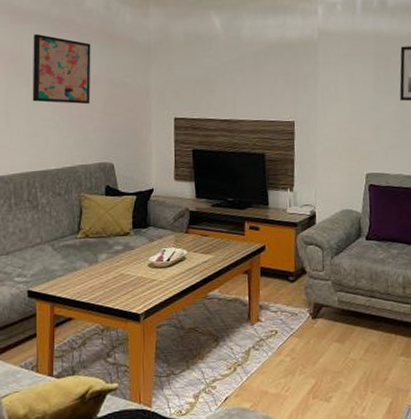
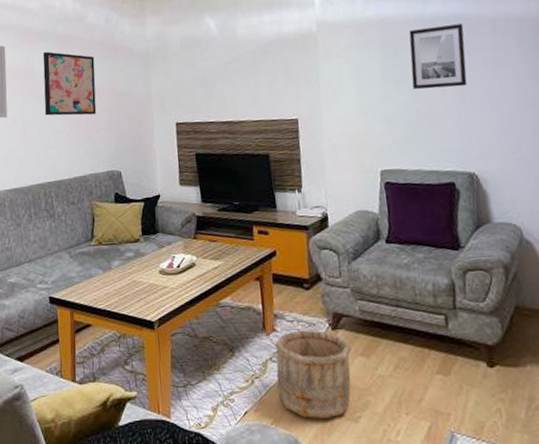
wooden bucket: none [258,319,328,401] -> present [274,330,351,419]

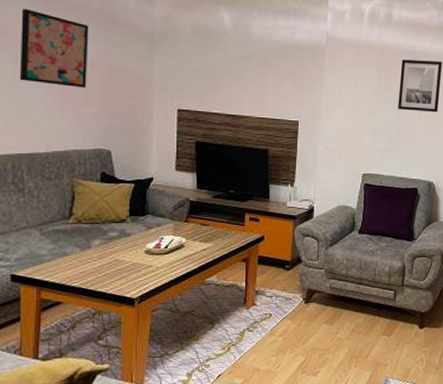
wooden bucket: present [274,330,351,419] -> none [251,303,319,376]

